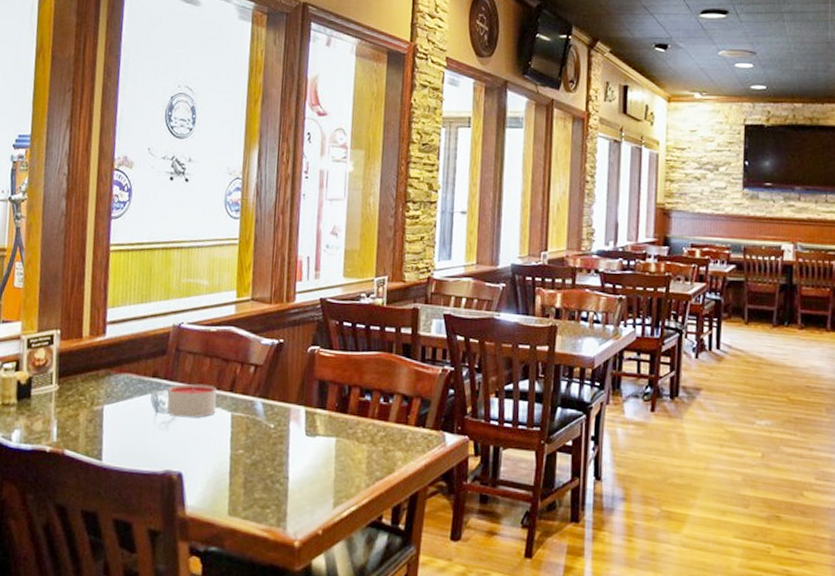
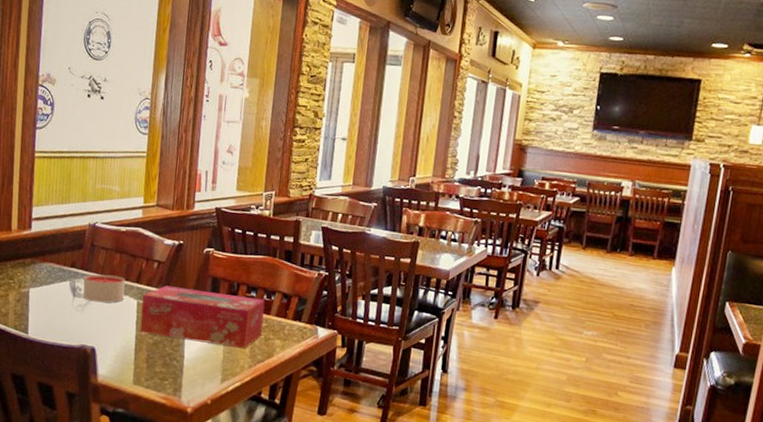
tissue box: none [235,393,382,465] -> present [139,285,265,349]

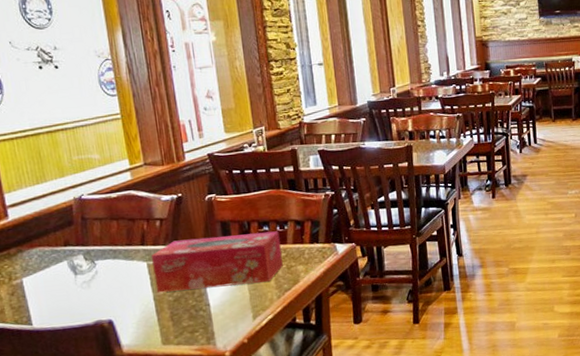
candle: present [83,274,125,303] -> none [81,243,132,276]

